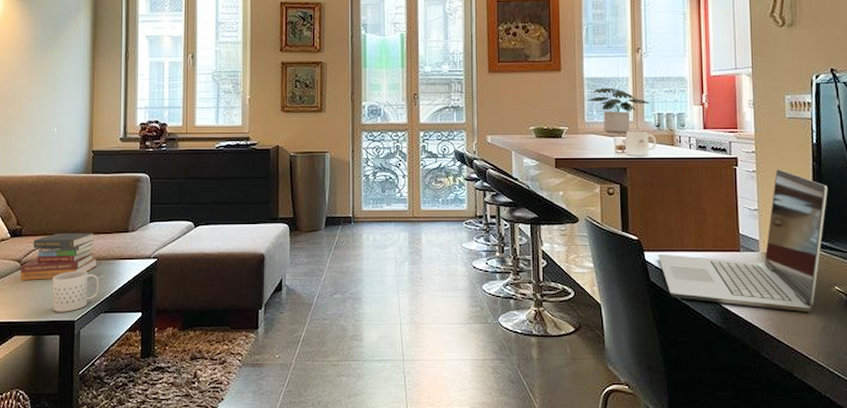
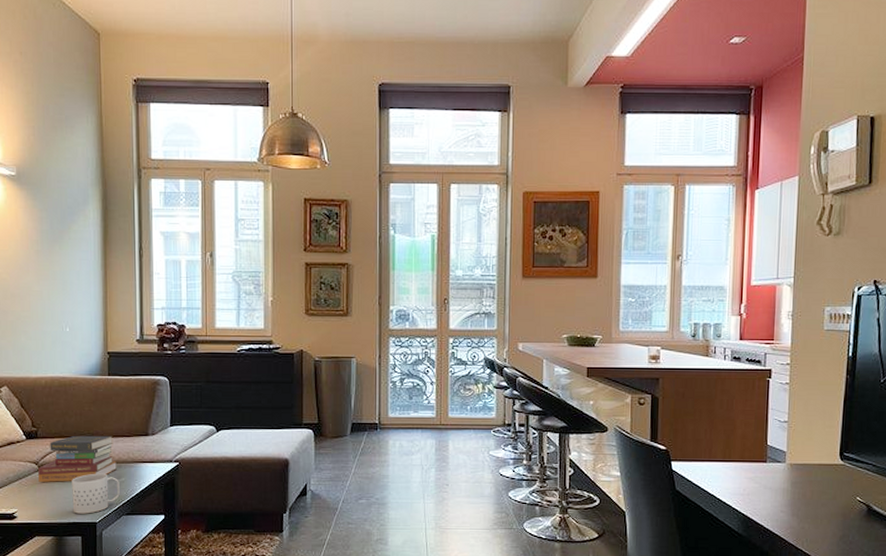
potted plant: present [587,87,651,135] -> none [622,296,688,344]
mug: present [625,131,657,156] -> none [659,340,691,366]
laptop: present [657,169,828,312] -> none [684,381,859,521]

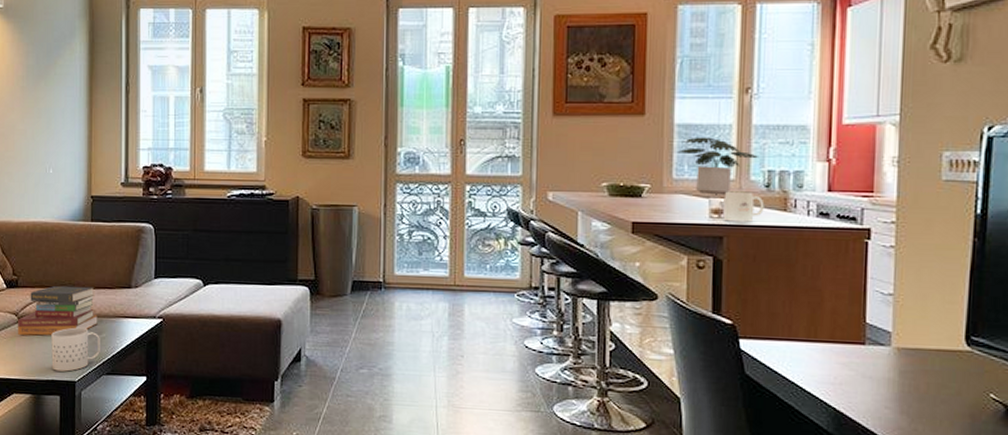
potted plant: none [622,296,688,344] -> present [676,137,760,196]
mug: none [659,340,691,366] -> present [723,191,765,222]

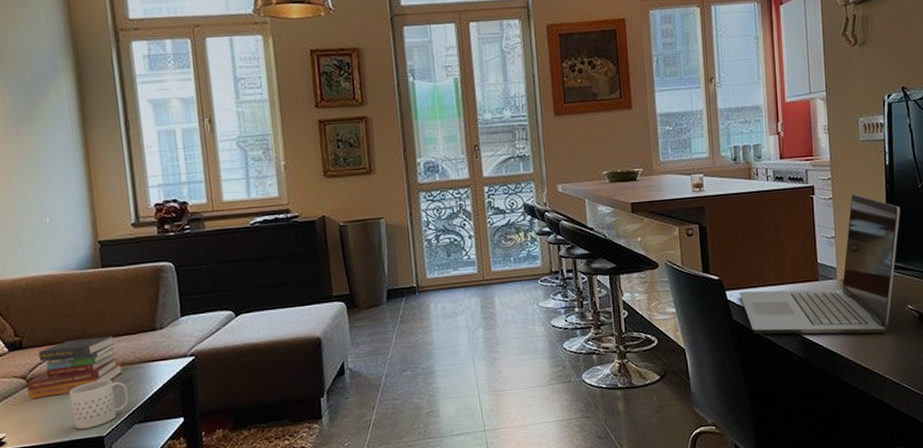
potted plant: present [676,137,760,196] -> none [661,123,726,173]
mug: present [723,191,765,222] -> none [702,166,734,194]
laptop: none [756,245,992,423] -> present [739,194,901,335]

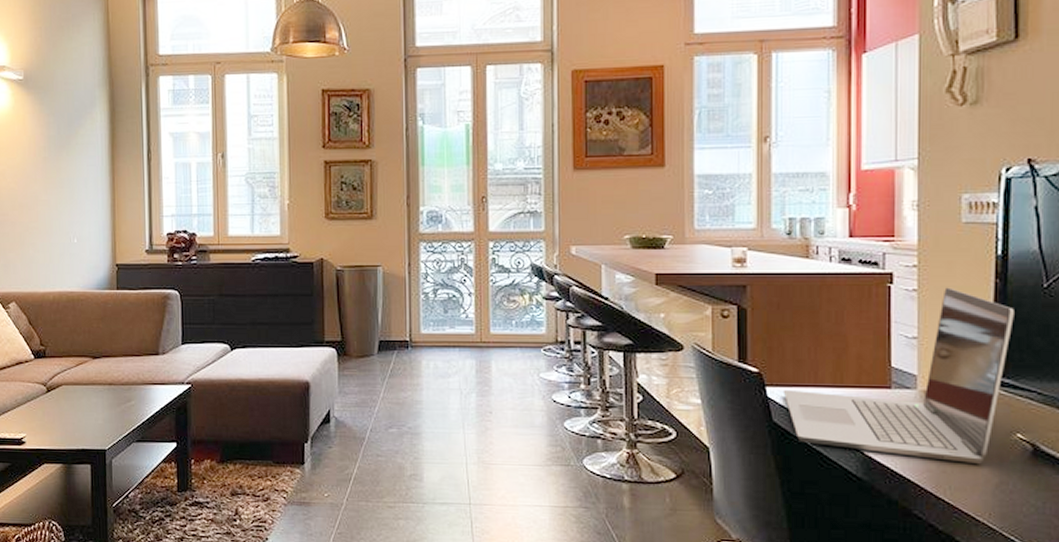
books: present [27,335,122,399] -> none [47,354,126,405]
mug: present [69,379,129,430] -> none [80,395,130,440]

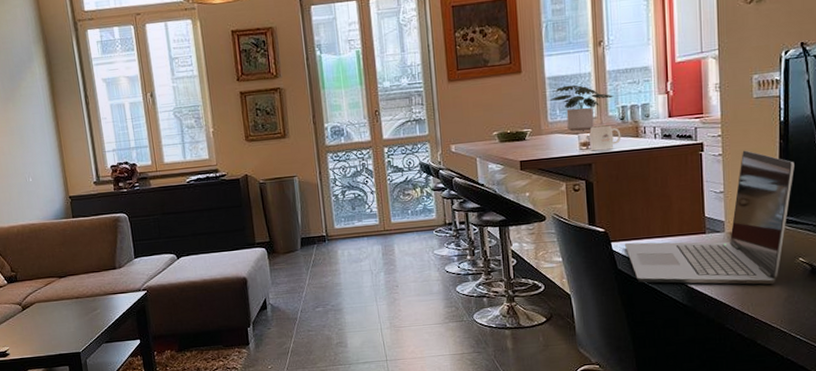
potted plant: none [697,186,780,244] -> present [549,85,614,132]
mug: none [746,240,787,270] -> present [589,125,621,151]

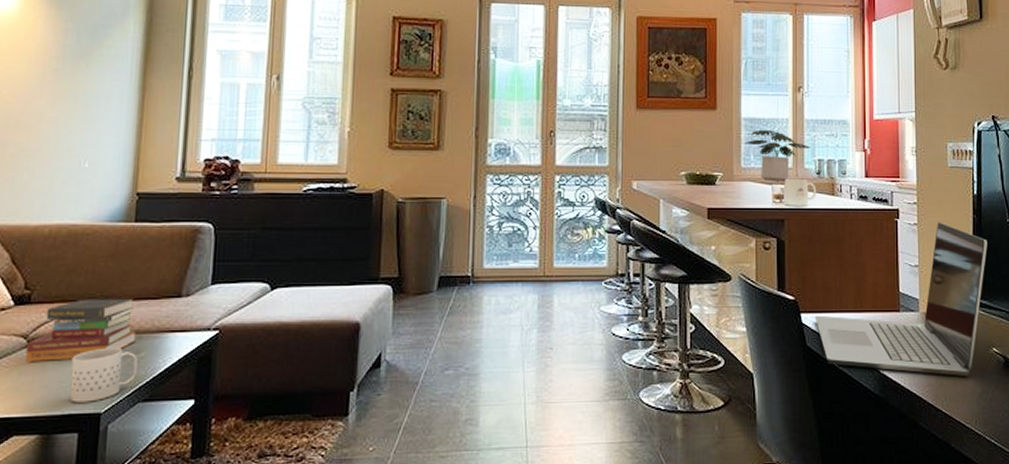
books: none [22,272,92,321] -> present [26,298,136,362]
mug: none [53,307,98,346] -> present [69,347,138,403]

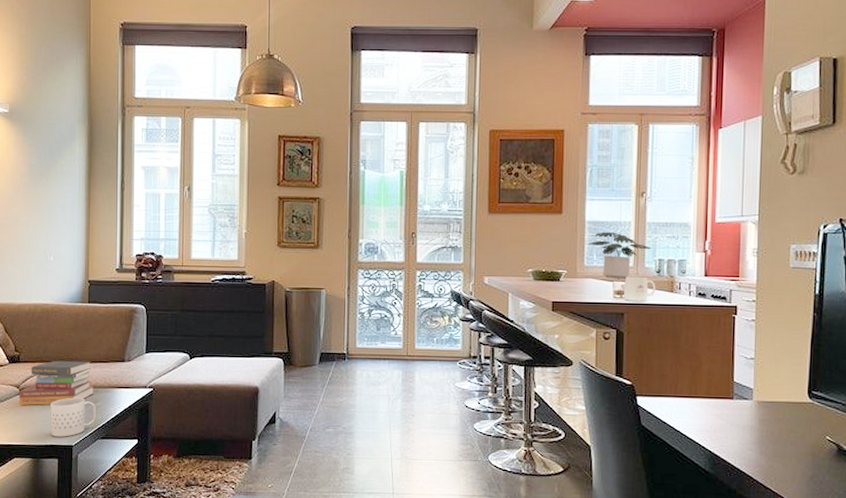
laptop: present [814,222,988,376] -> none [650,319,827,460]

